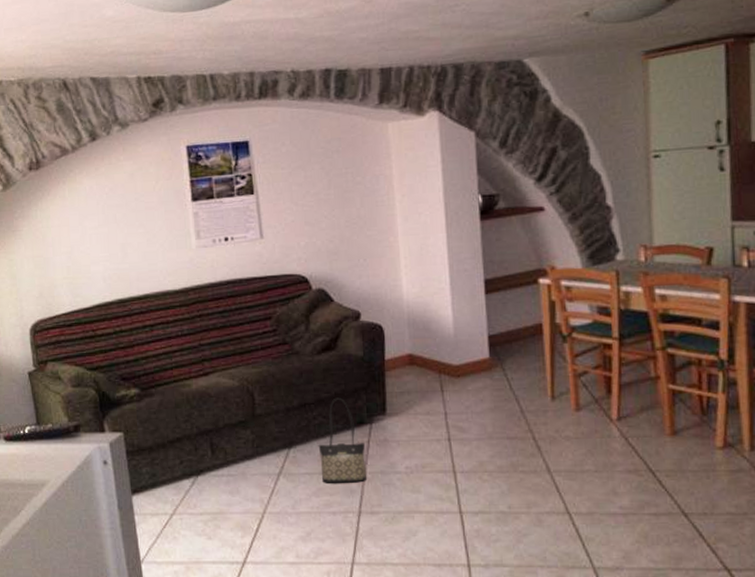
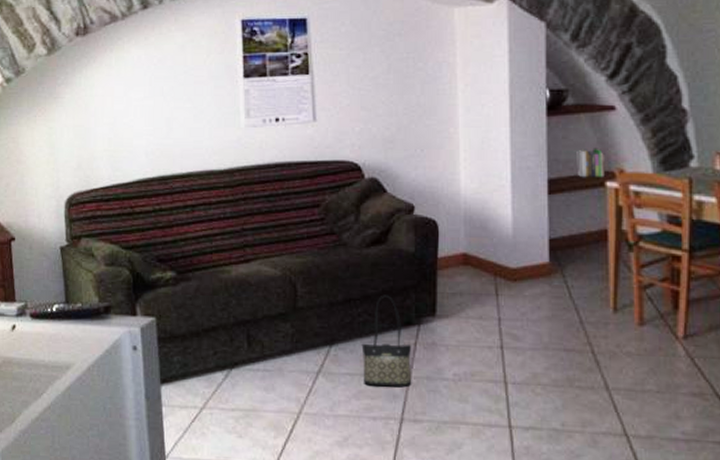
books: none [510,248,539,277] -> present [576,149,606,178]

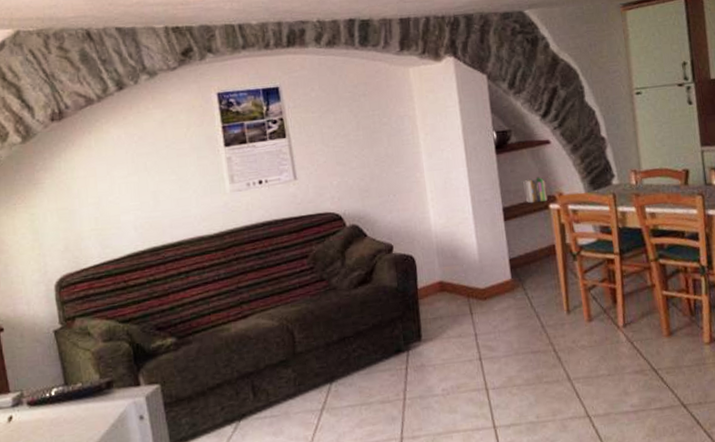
tote bag: present [361,294,412,388] -> none [359,328,406,414]

